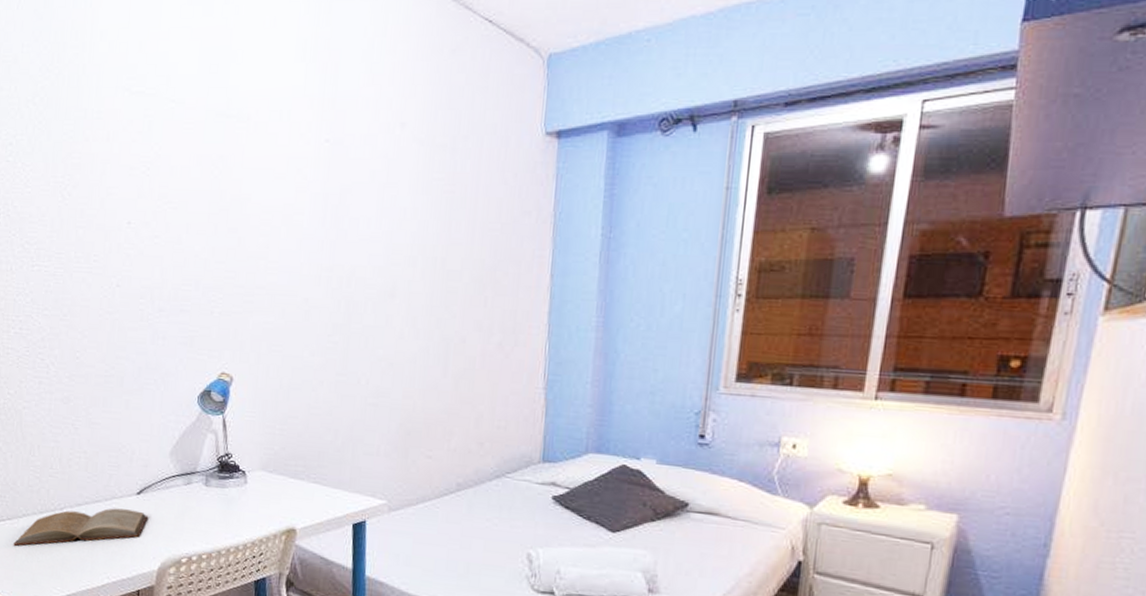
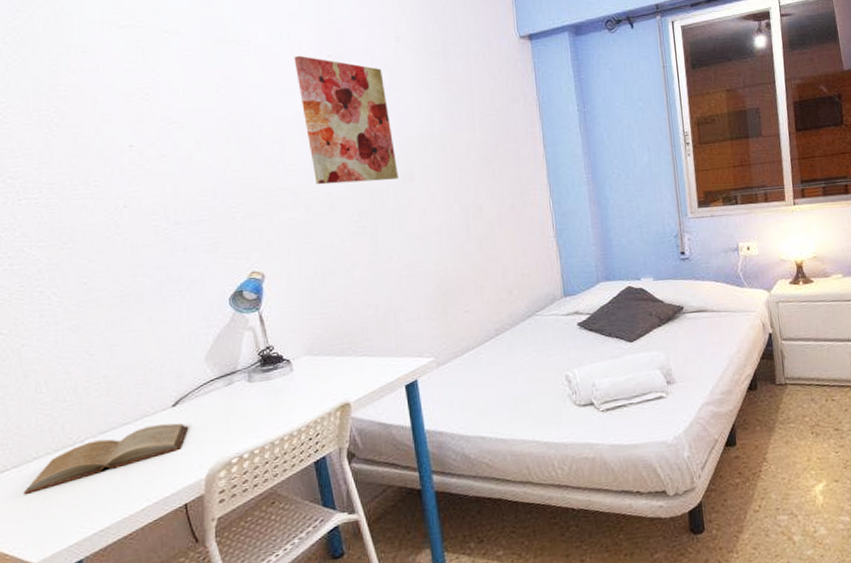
wall art: none [291,137,381,293] -> present [294,55,398,185]

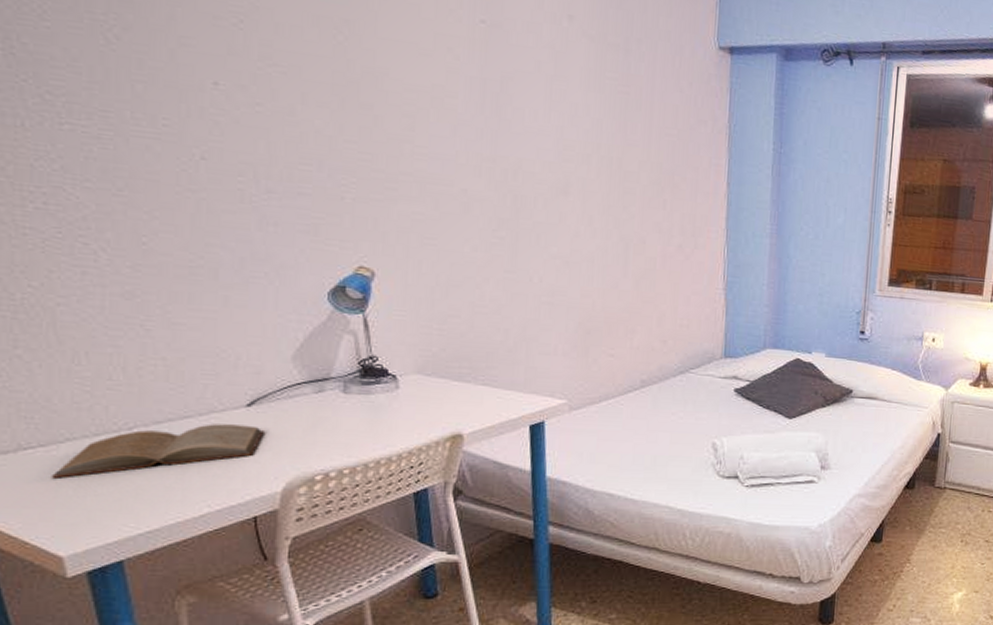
wall art: present [294,55,398,185] -> none [438,12,552,189]

